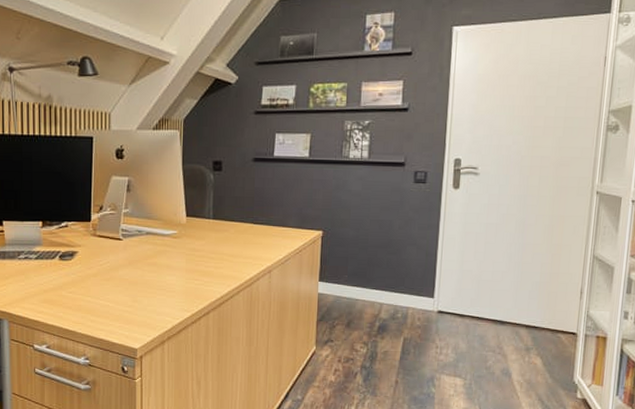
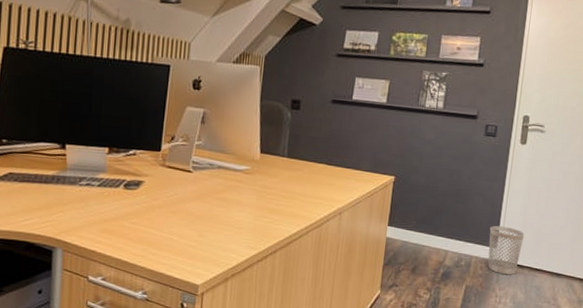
wastebasket: none [425,275,463,325] -> present [488,225,525,275]

